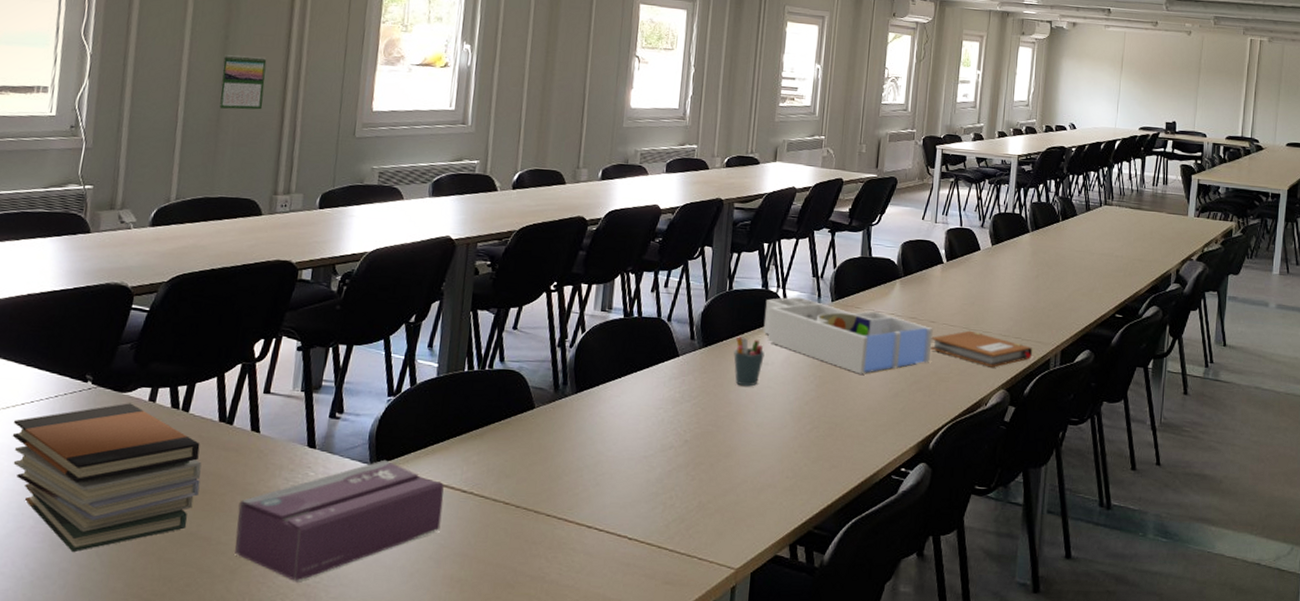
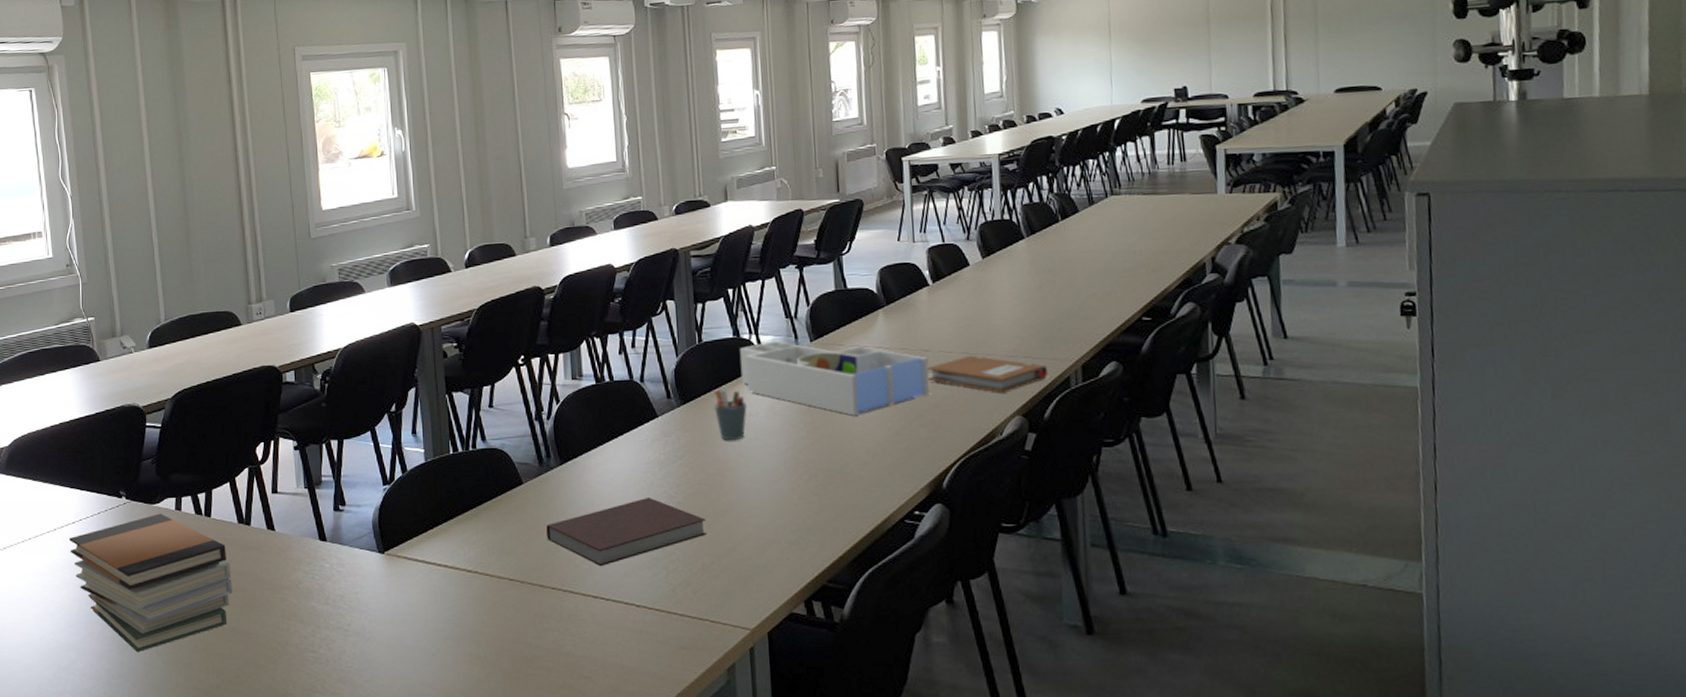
calendar: present [218,55,267,110] -> none [182,173,224,229]
tissue box: present [235,459,444,582] -> none [269,546,453,668]
notebook: none [550,432,709,498] -> present [546,497,706,567]

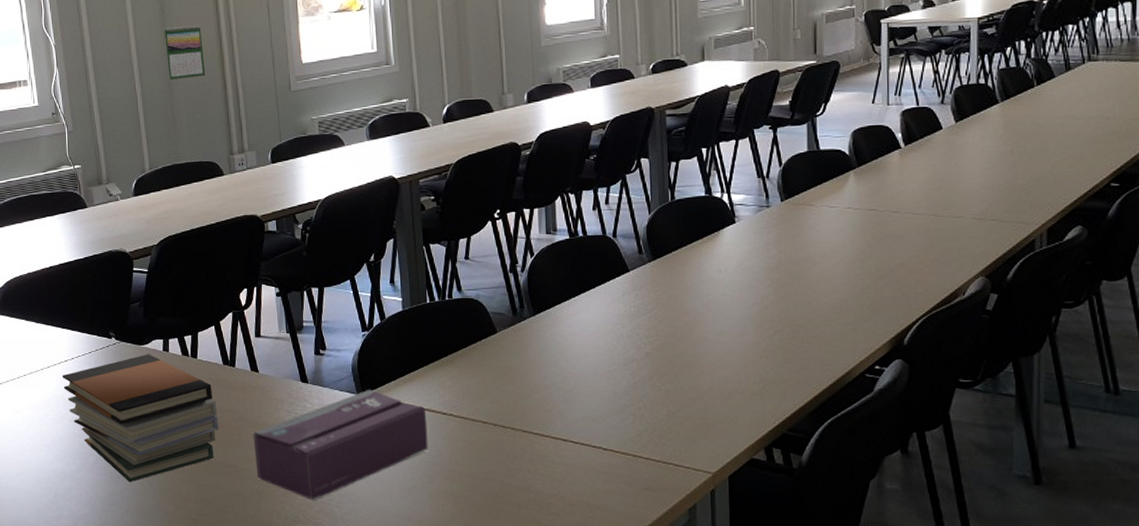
calendar: none [182,173,224,229] -> present [163,25,206,80]
tissue box: none [269,546,453,668] -> present [253,389,428,501]
notebook: present [546,497,706,567] -> none [519,347,673,412]
pen holder: present [714,390,747,441] -> none [684,246,717,296]
desk organizer: present [739,341,930,416] -> none [711,200,897,274]
notebook: present [927,355,1049,393] -> none [895,217,1014,254]

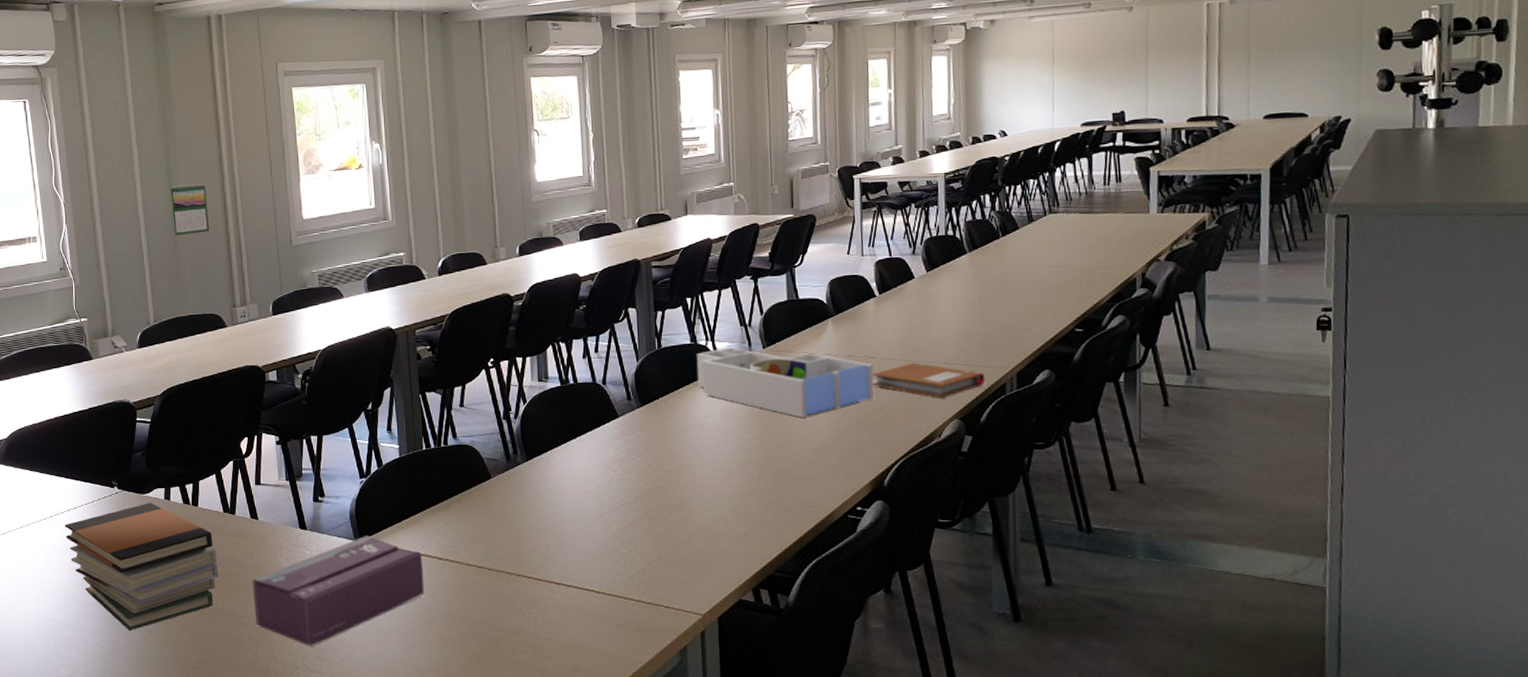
desk organizer: none [711,200,897,274] -> present [696,347,874,418]
notebook: none [895,217,1014,254] -> present [872,362,986,398]

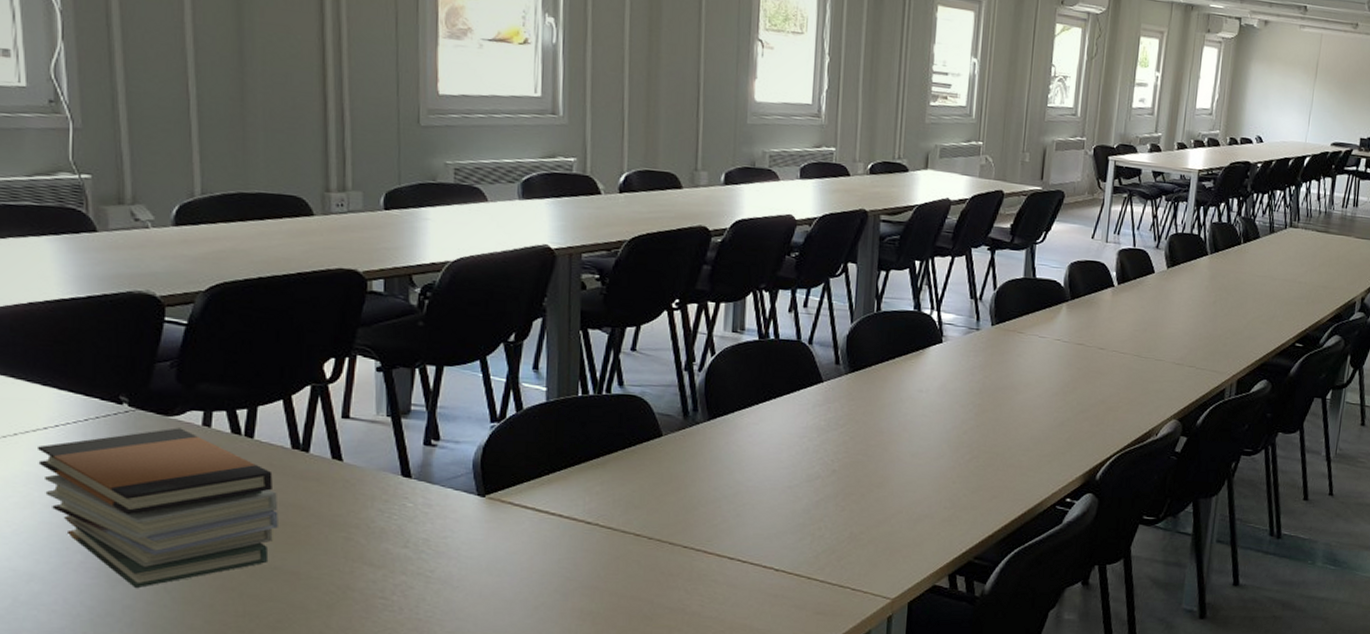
calendar: present [169,183,210,235] -> none [238,17,298,89]
tissue box: present [252,535,425,647] -> none [328,489,566,617]
desk organizer: present [696,347,874,418] -> none [916,319,1102,403]
notebook: present [872,362,986,398] -> none [1099,358,1208,397]

